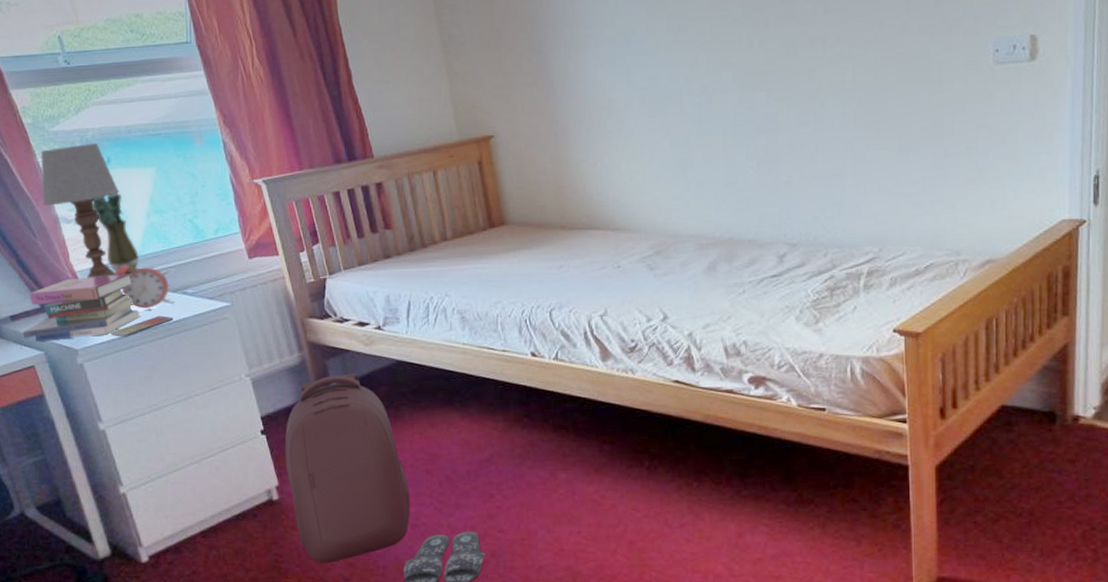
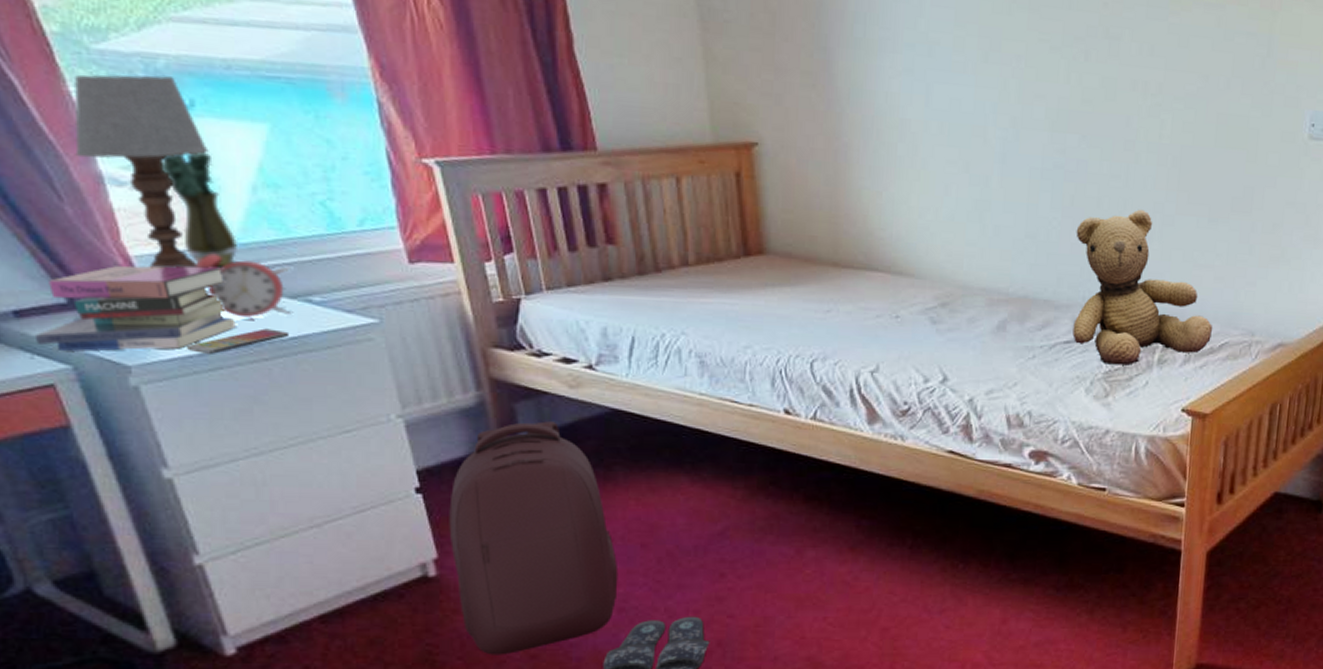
teddy bear: none [772,150,917,293] -> present [1072,209,1213,366]

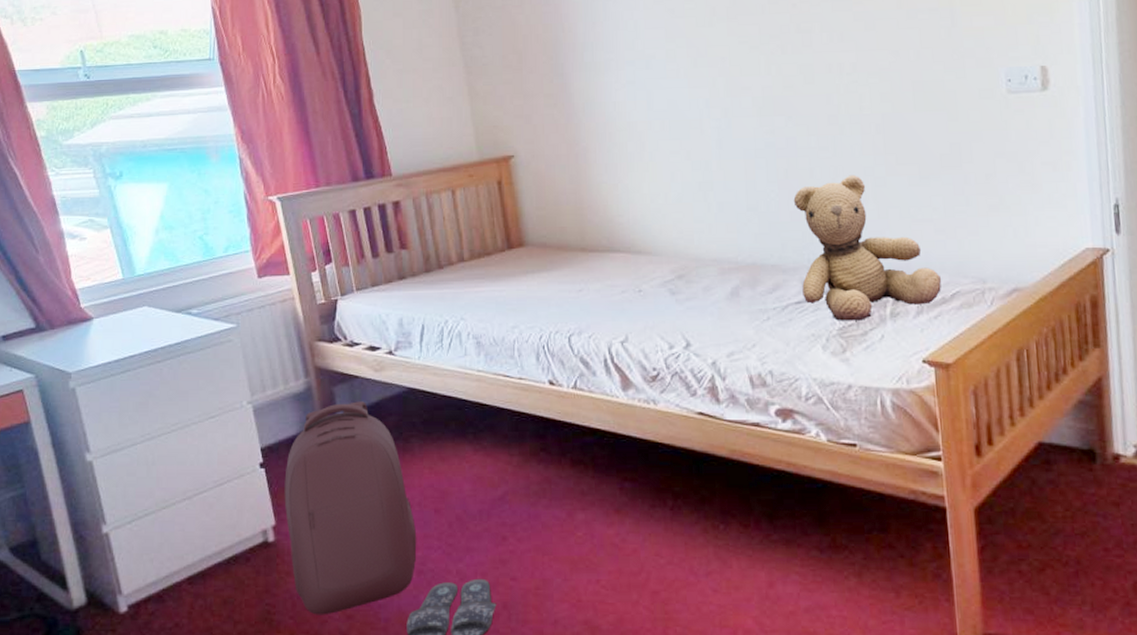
books: present [34,265,236,352] -> none [13,292,140,363]
table lamp: present [74,75,209,297] -> none [48,157,130,316]
vase: present [160,151,239,267] -> none [99,208,145,292]
smartphone: present [187,328,290,356] -> none [108,337,176,361]
alarm clock: present [193,253,292,319] -> none [115,282,178,331]

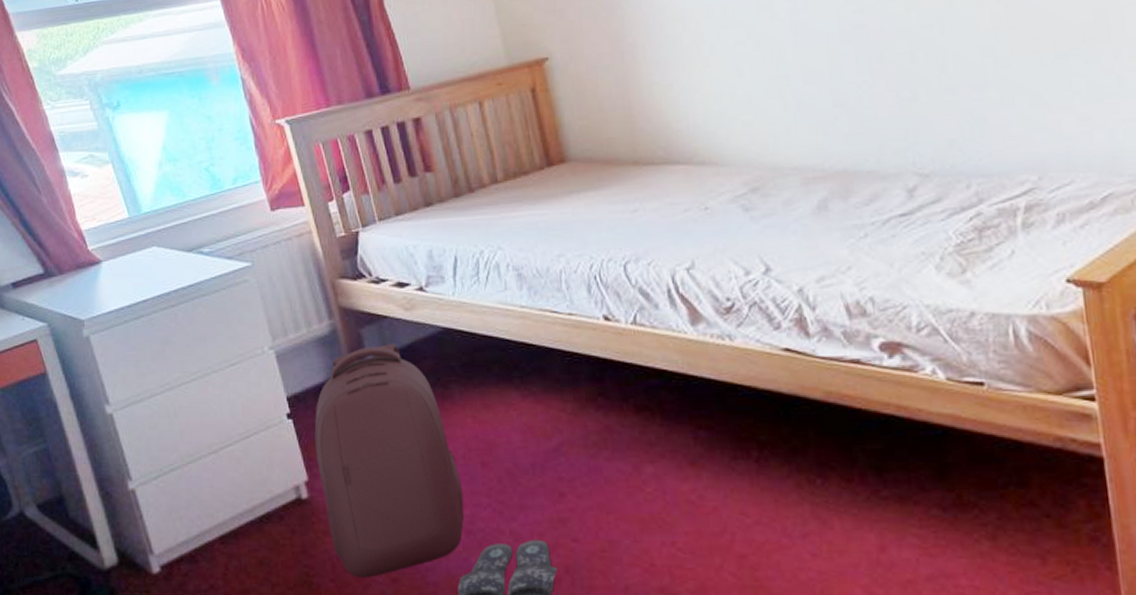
teddy bear: present [793,175,942,321] -> none [891,56,1089,235]

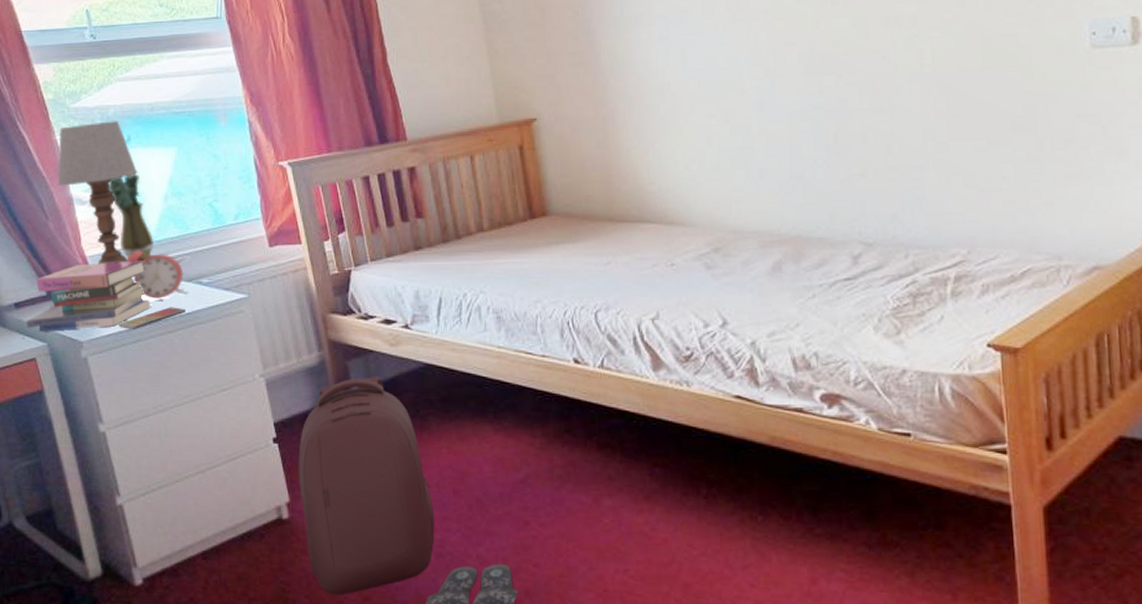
books: none [24,232,152,311] -> present [26,260,151,332]
table lamp: none [47,86,133,257] -> present [57,121,138,284]
vase: none [100,140,152,232] -> present [108,173,155,260]
smartphone: none [120,279,189,306] -> present [119,307,187,331]
alarm clock: none [122,221,189,274] -> present [125,250,188,300]

